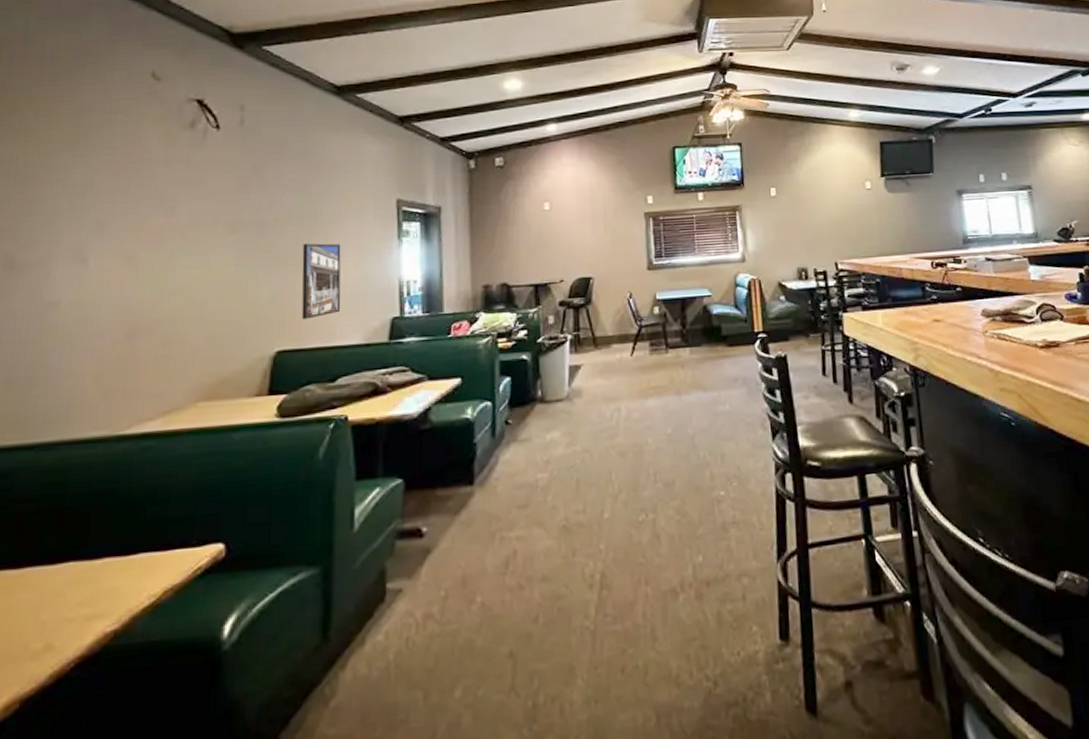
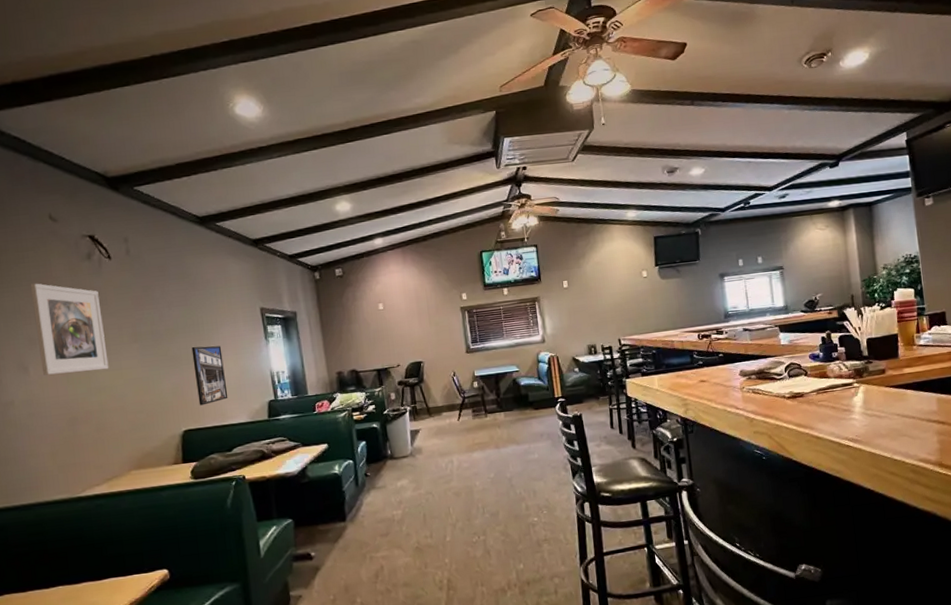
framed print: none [105,153,196,270] -> present [30,283,109,375]

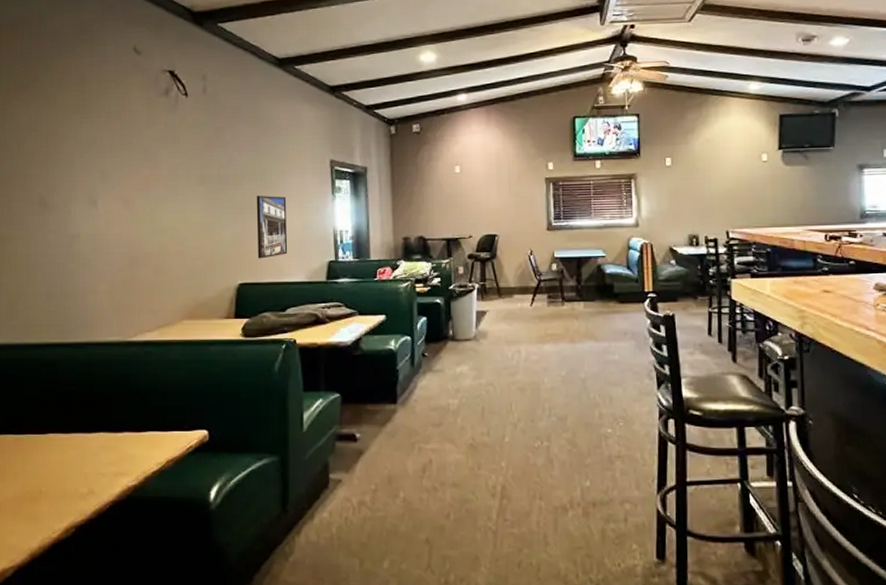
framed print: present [30,283,109,375] -> none [108,116,174,211]

